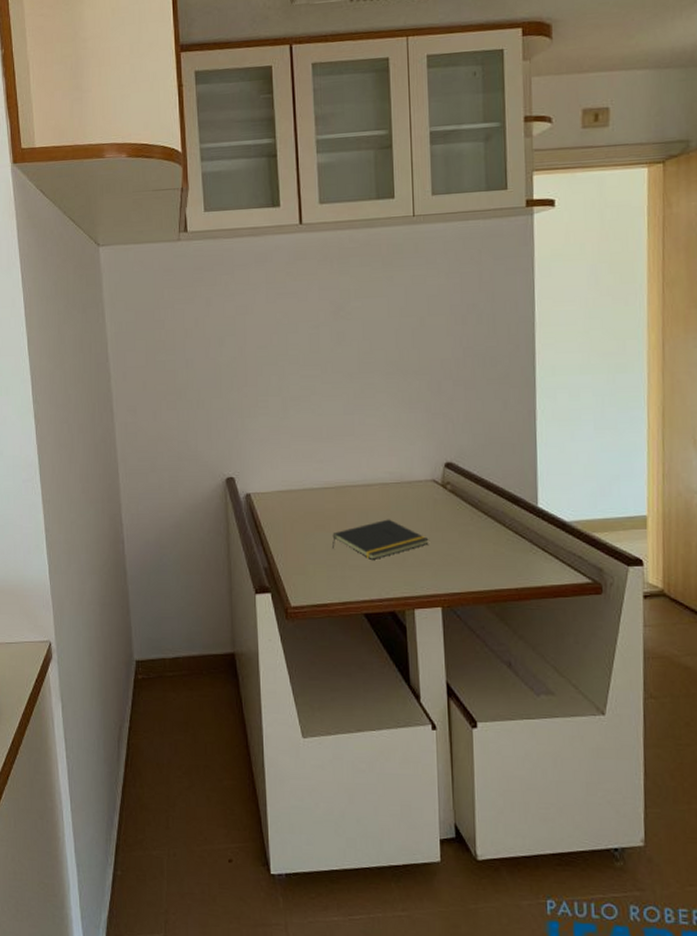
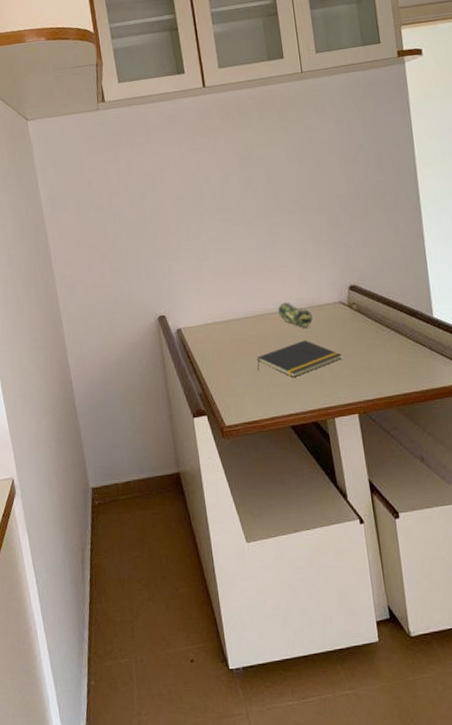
pencil case: none [362,475,399,505] -> present [278,302,312,328]

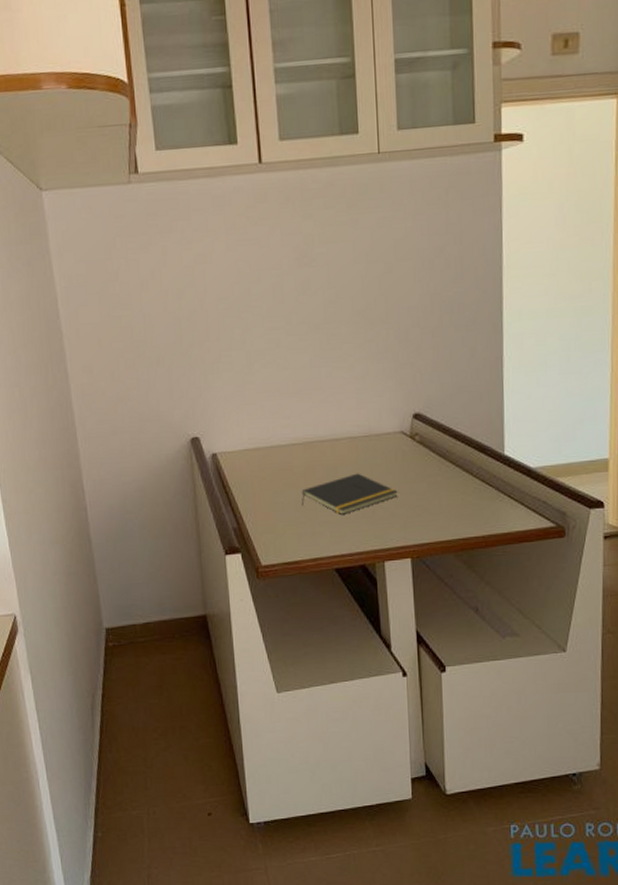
pencil case: present [278,302,312,328] -> none [330,429,368,459]

